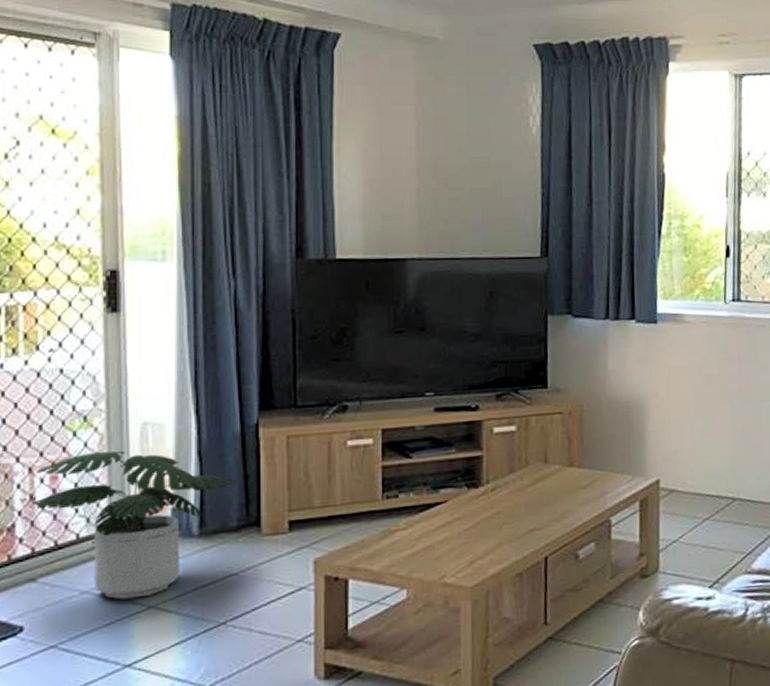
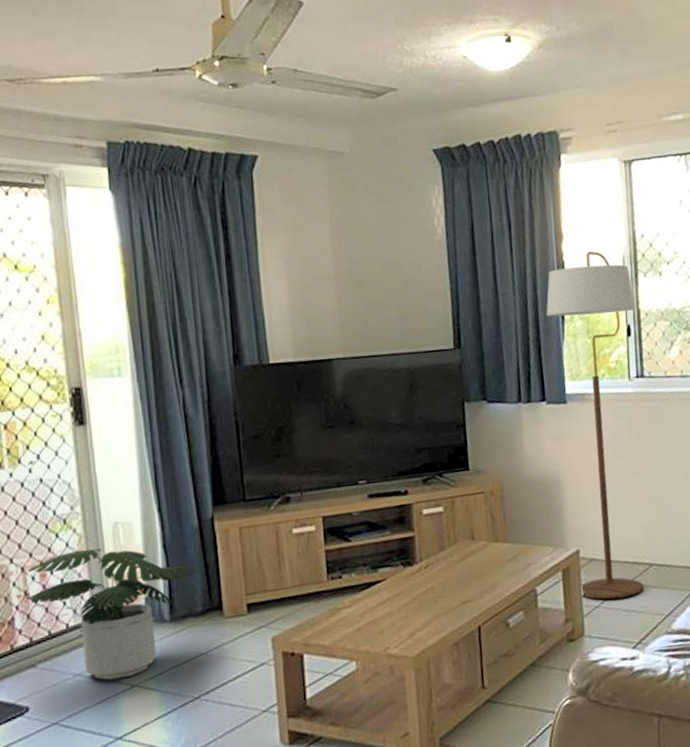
floor lamp: none [642,165,737,534] -> present [546,251,644,599]

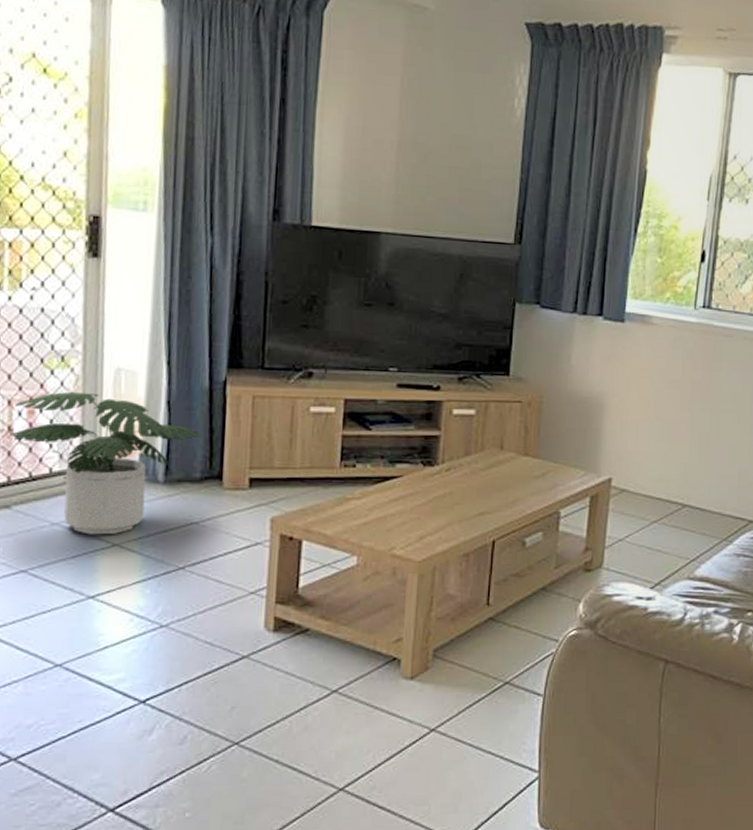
floor lamp: present [546,251,644,599] -> none [606,163,716,535]

